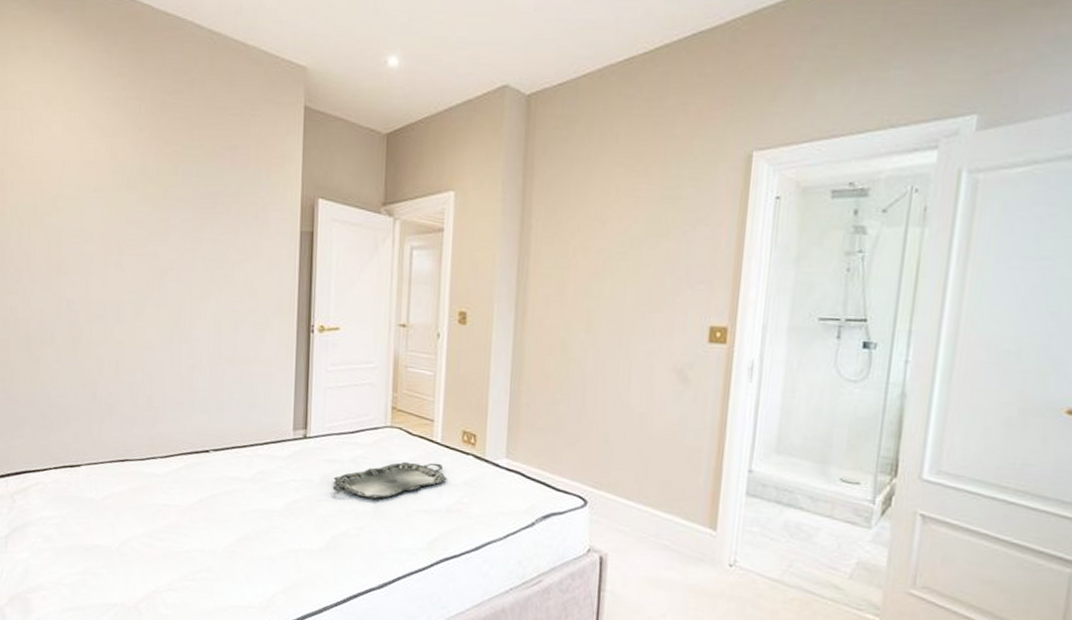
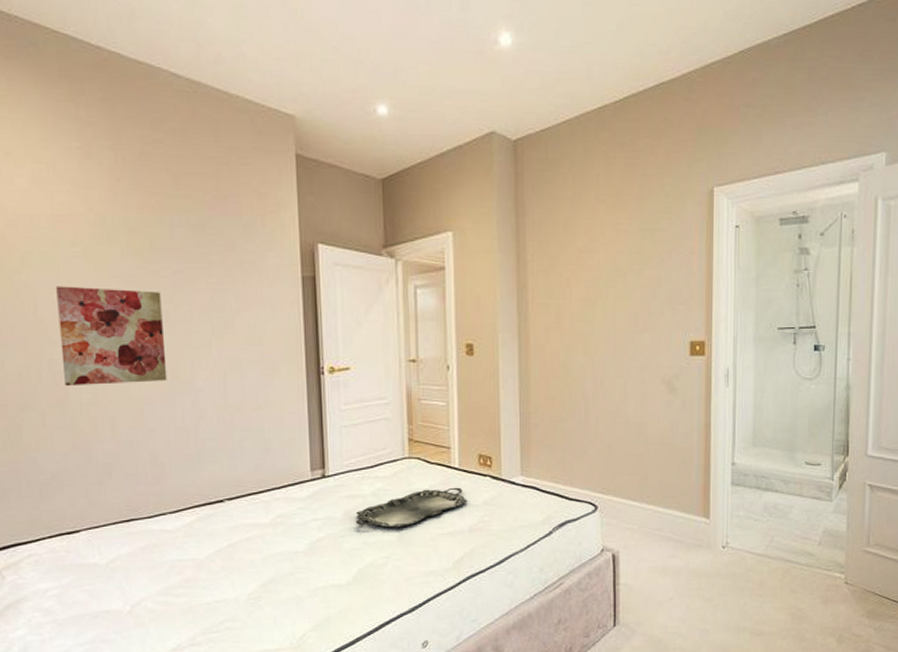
wall art: none [78,229,169,328] -> present [56,286,168,387]

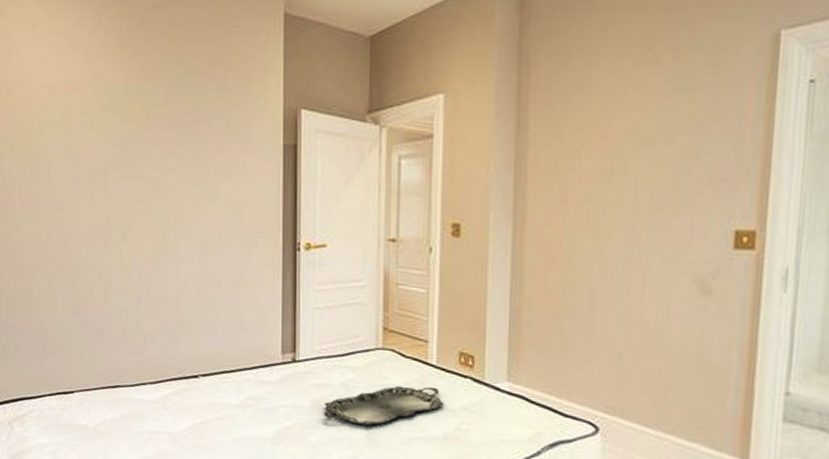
wall art: present [56,286,168,387] -> none [66,153,154,251]

